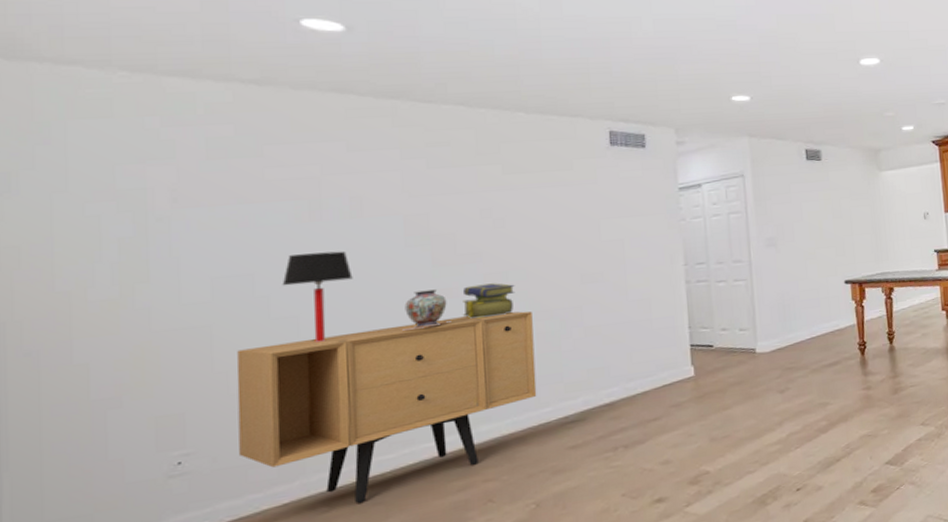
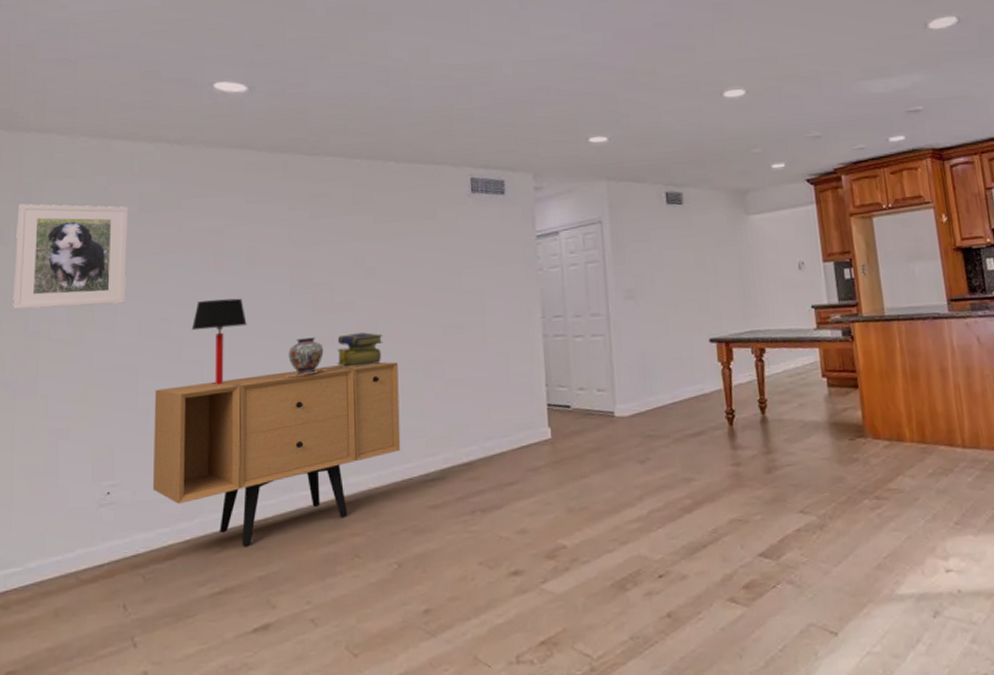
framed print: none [29,146,193,268] -> present [13,203,128,310]

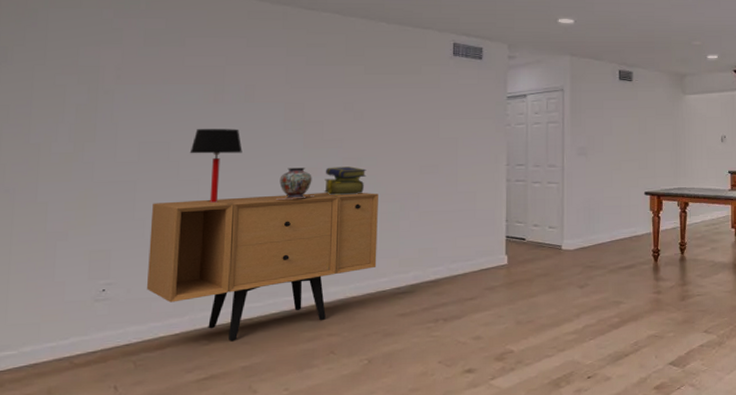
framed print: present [13,203,128,310] -> none [14,27,133,125]

